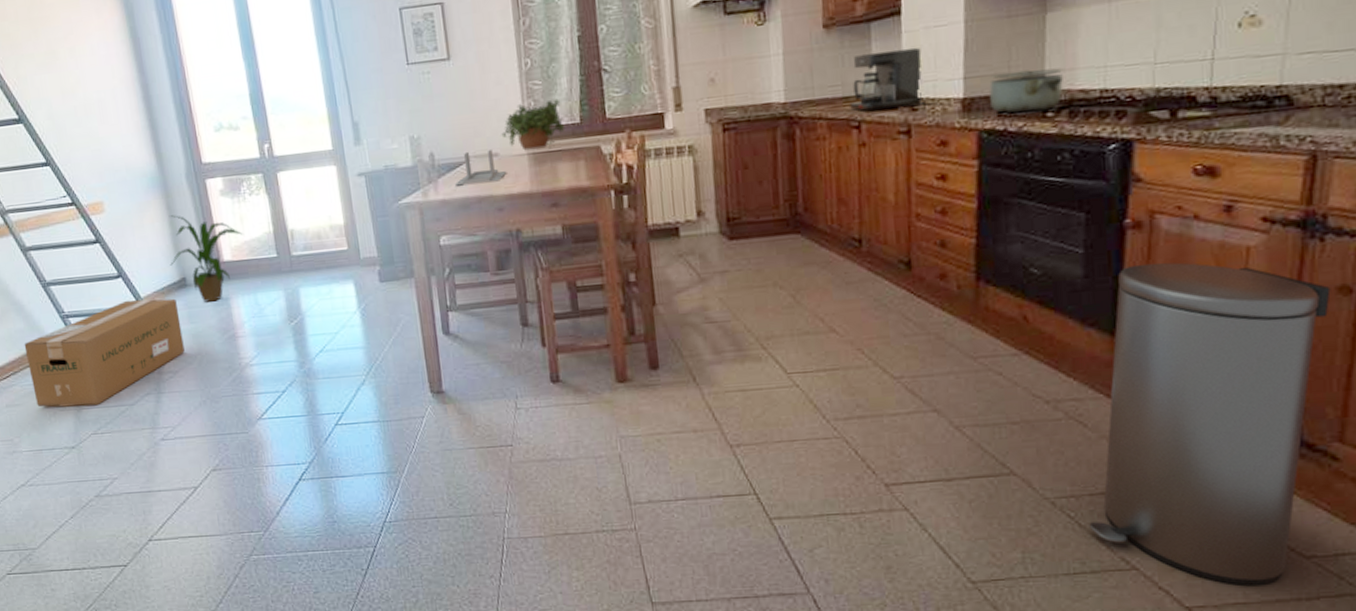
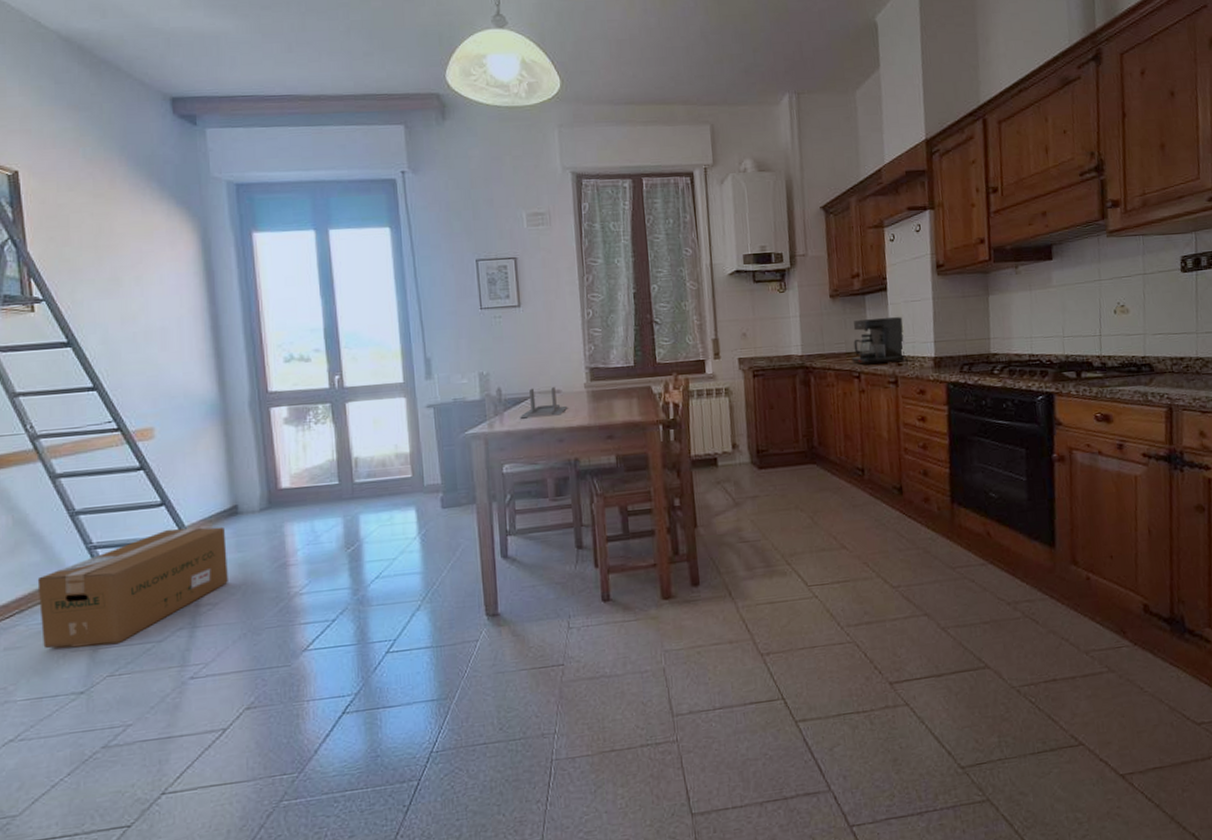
house plant: present [168,215,243,303] -> none [221,442,305,530]
potted plant: present [501,98,565,151] -> none [564,344,621,388]
saucepan: present [989,68,1064,114] -> none [952,337,1004,370]
pedal bin: present [1089,262,1331,586] -> none [1046,488,1192,752]

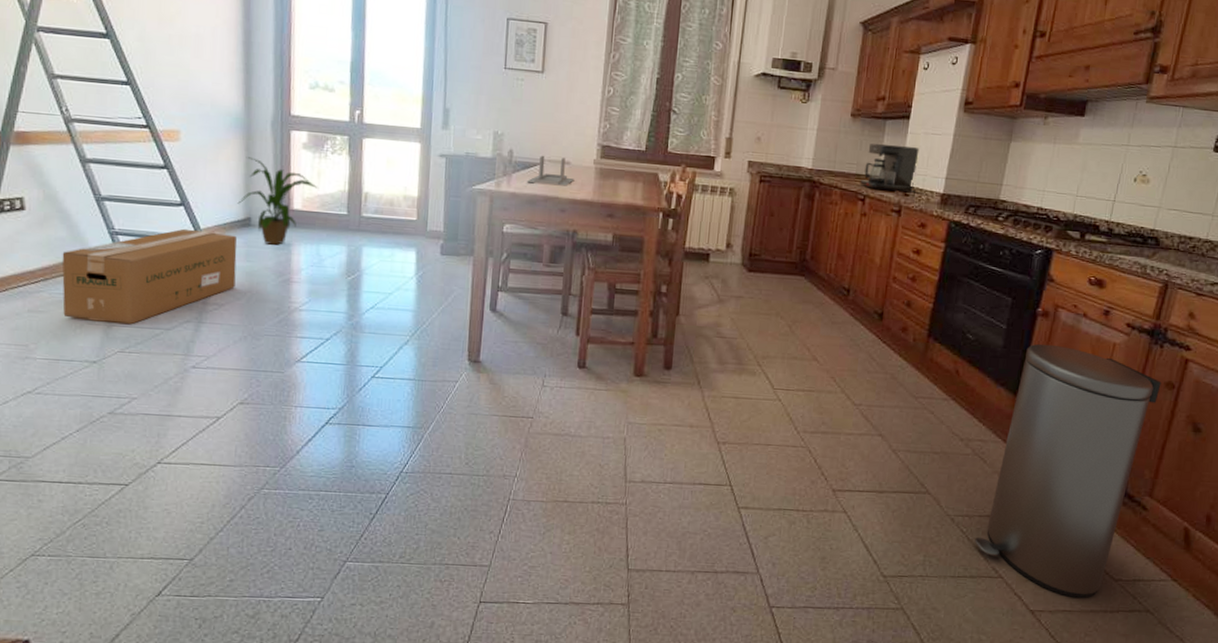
house plant: none [221,442,305,530] -> present [237,157,318,245]
pedal bin: none [1046,488,1192,752] -> present [974,343,1161,599]

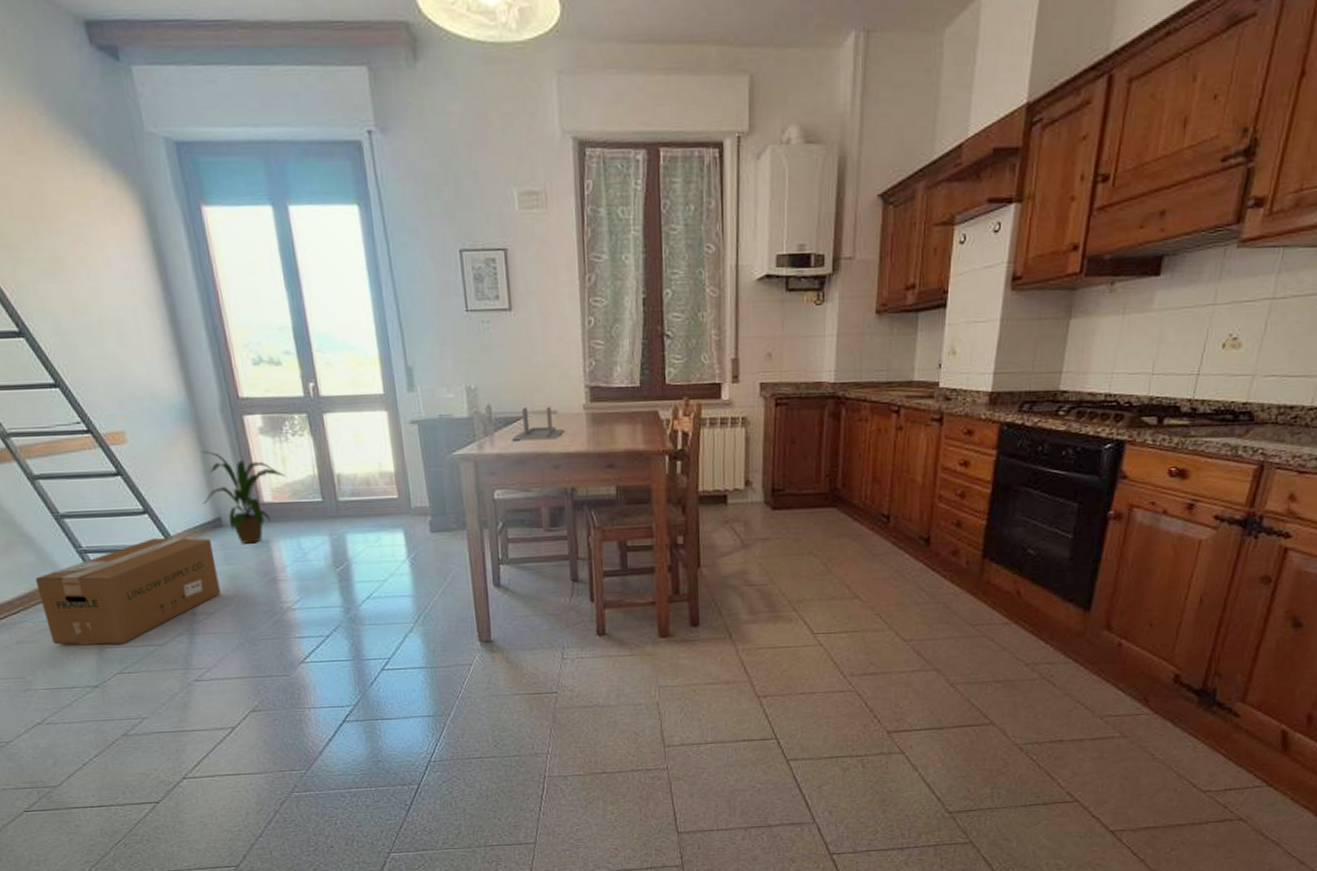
coffee maker: present [860,143,920,193] -> none [892,340,960,398]
pedal bin: present [974,343,1161,599] -> none [1046,549,1256,814]

